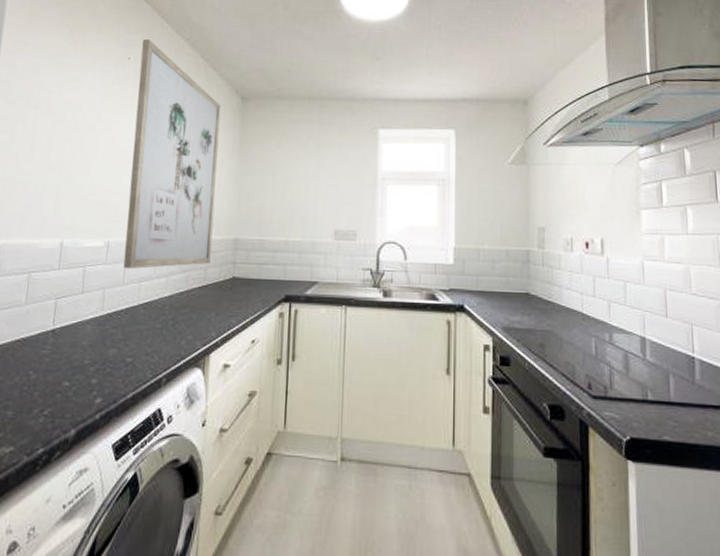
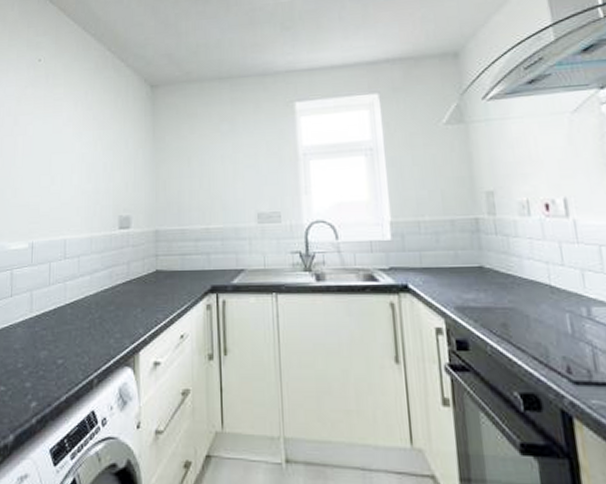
wall art: present [123,38,221,269] -> none [48,38,132,268]

